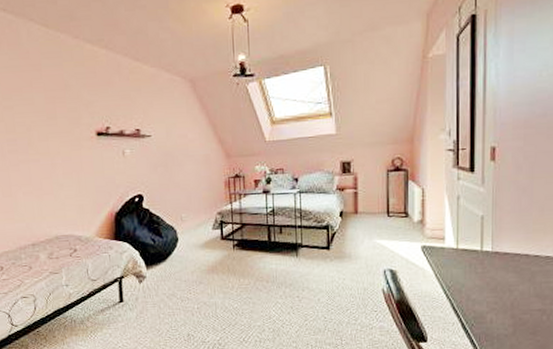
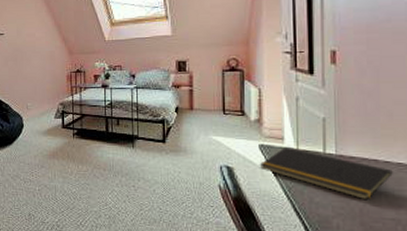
notepad: none [421,246,541,294] -> present [259,146,393,201]

